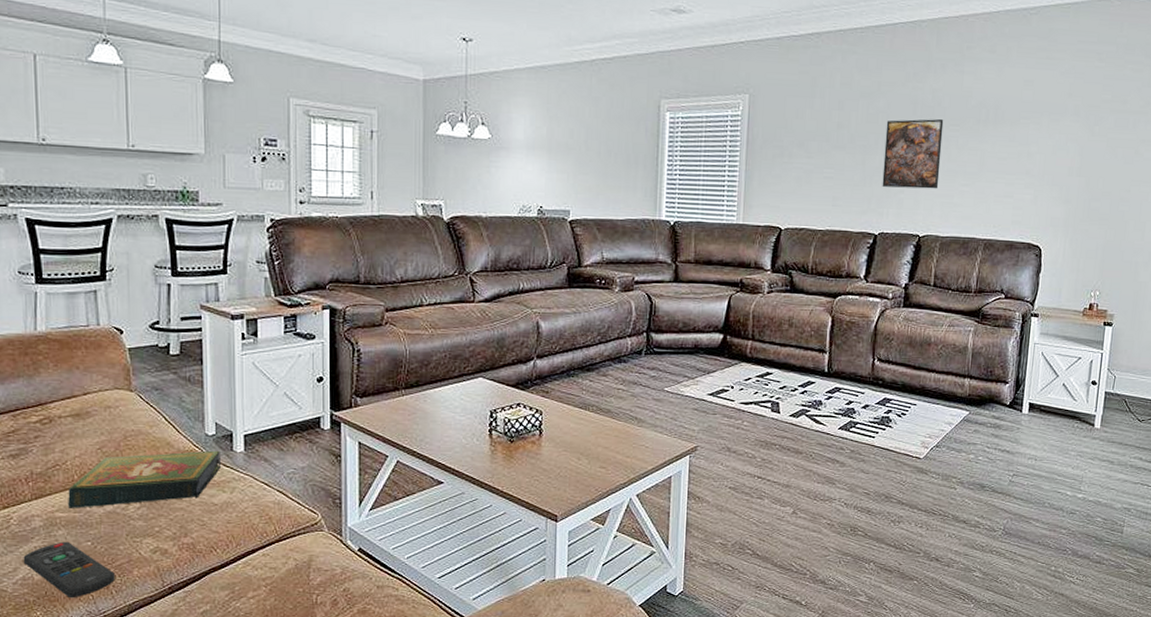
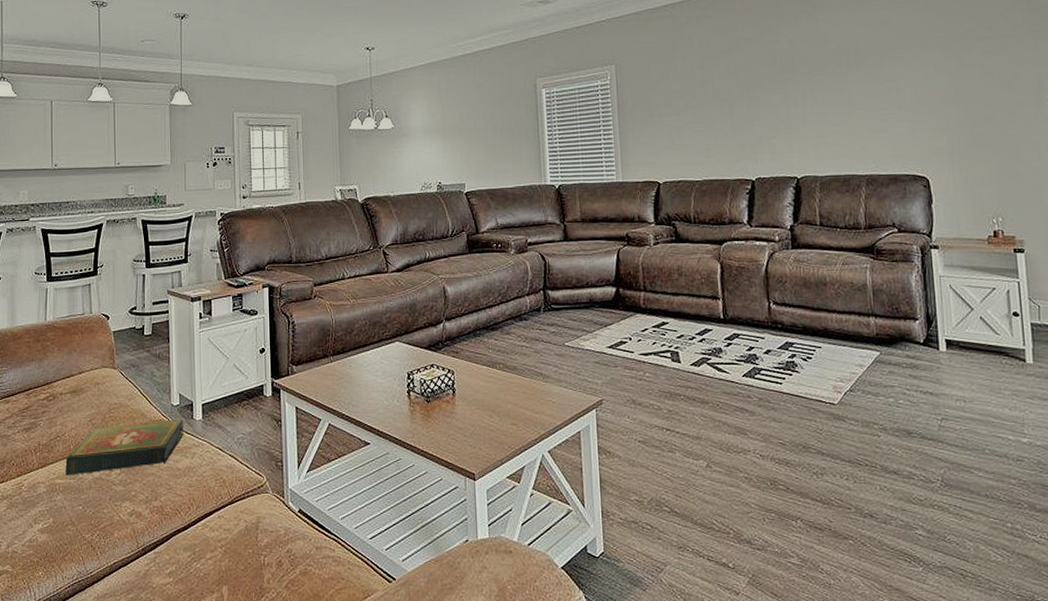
remote control: present [23,541,115,598] -> none [30,506,100,559]
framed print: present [882,119,944,189] -> none [748,66,810,134]

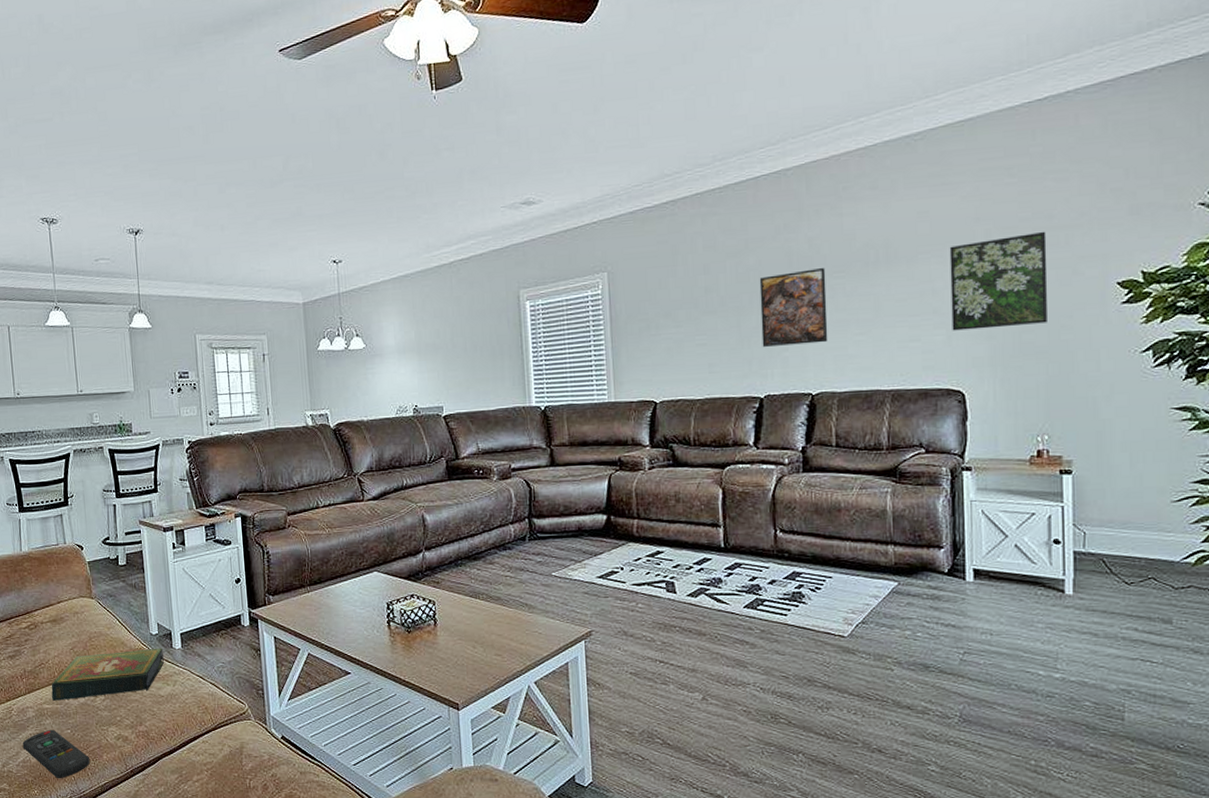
remote control: none [30,506,100,559] -> present [22,729,90,779]
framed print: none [748,66,810,134] -> present [759,268,828,347]
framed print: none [909,40,994,124] -> present [949,231,1048,331]

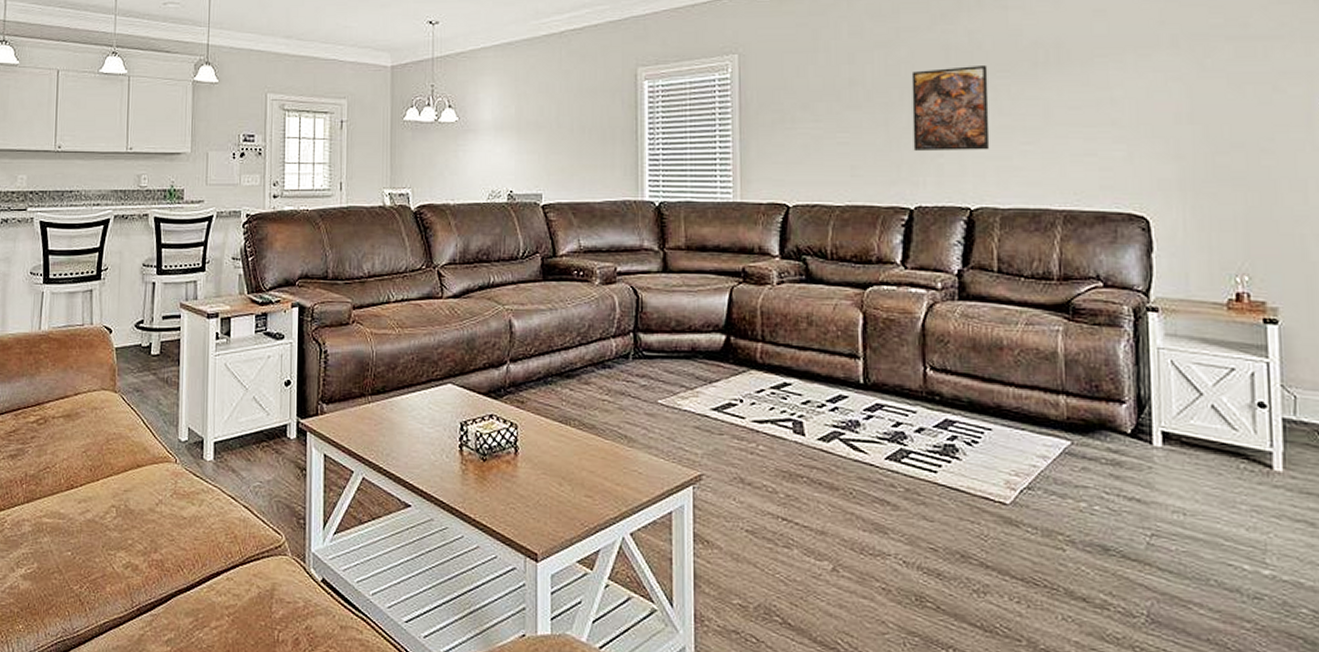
remote control: present [22,729,90,779] -> none [12,549,90,613]
book: present [51,648,165,701] -> none [54,457,192,515]
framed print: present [949,231,1048,331] -> none [1130,40,1245,147]

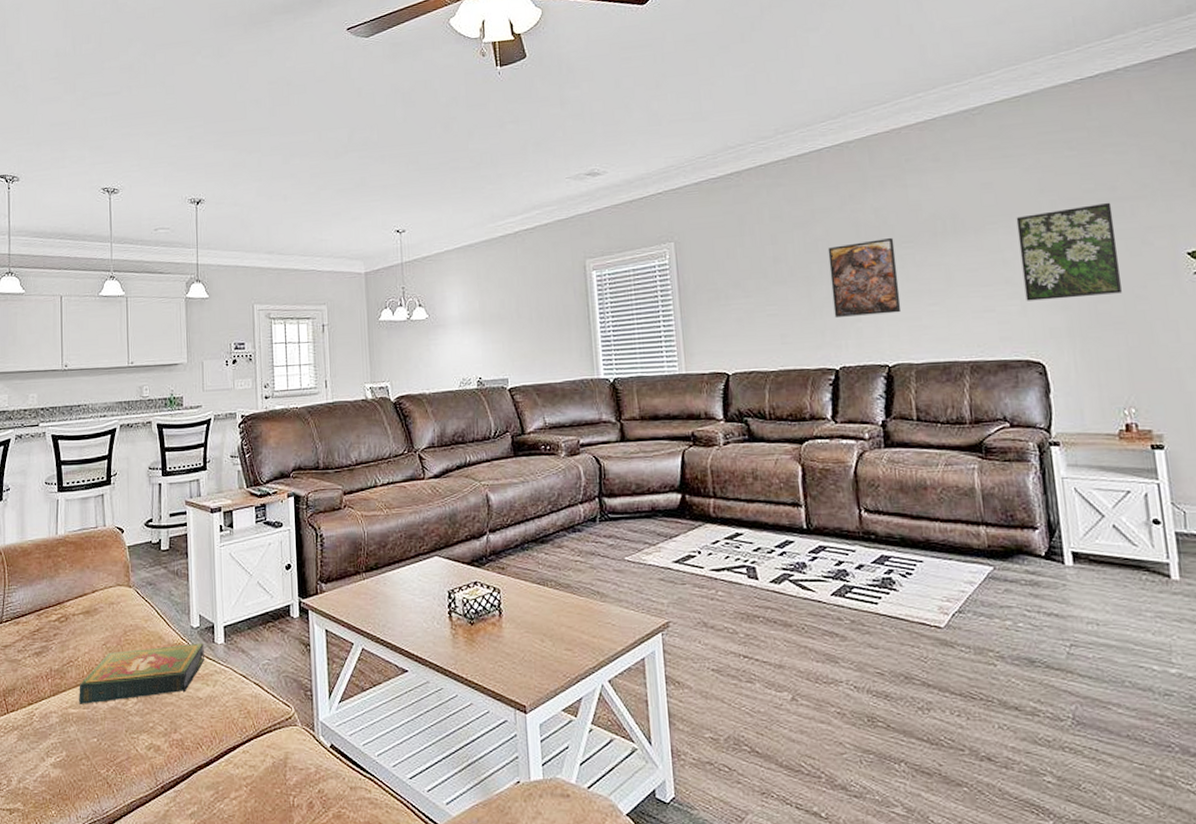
book: none [54,457,192,515] -> present [79,643,205,704]
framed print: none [1130,40,1245,147] -> present [1016,202,1122,301]

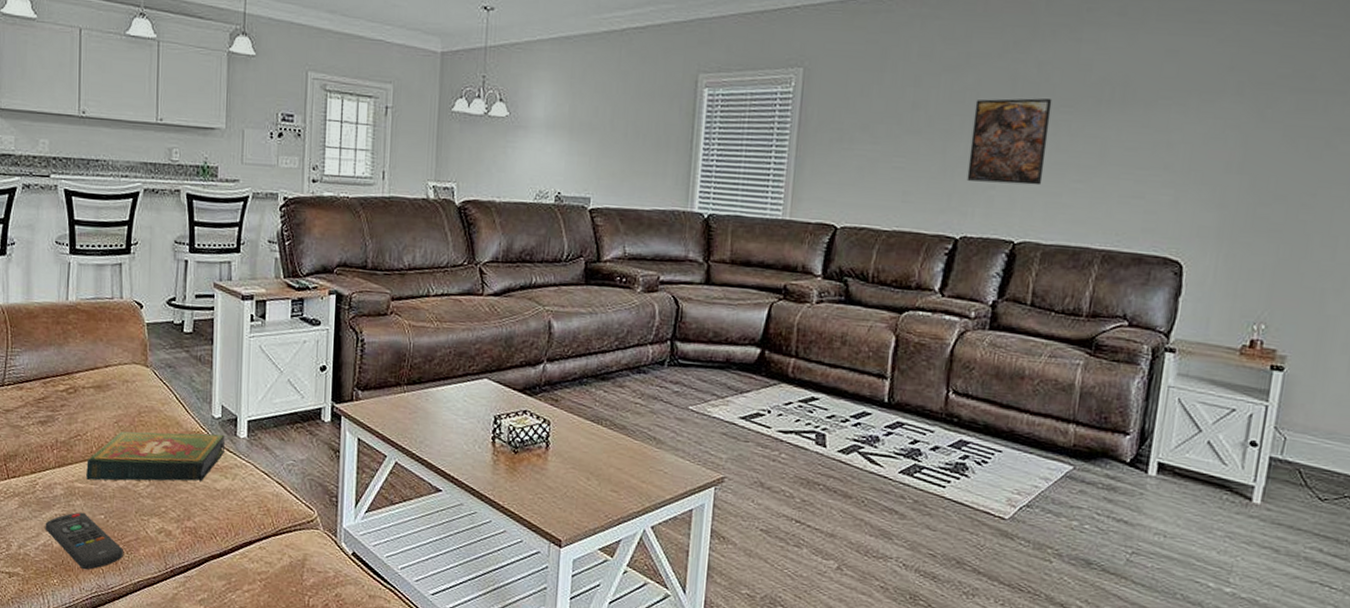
remote control: none [42,738,116,797] -> present [45,512,123,570]
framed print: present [1016,202,1122,301] -> none [1181,92,1305,198]

